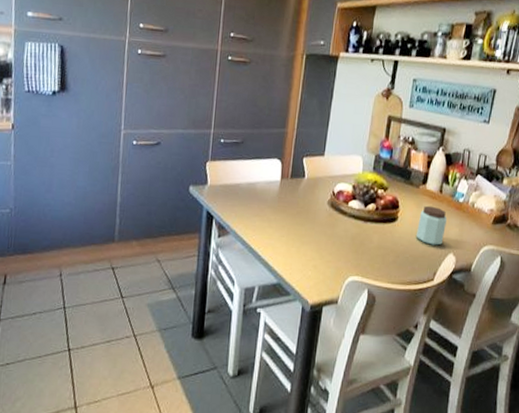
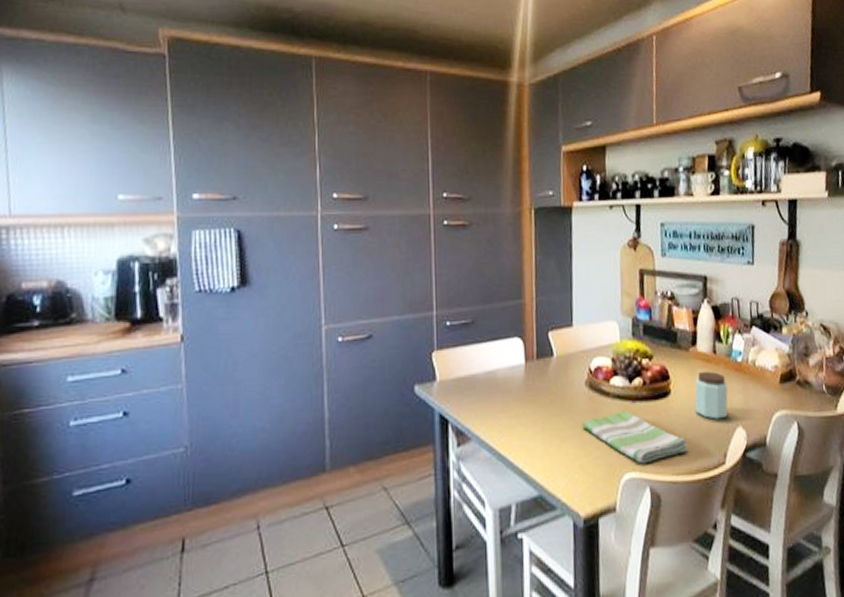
dish towel: none [320,228,405,271] -> present [582,411,688,464]

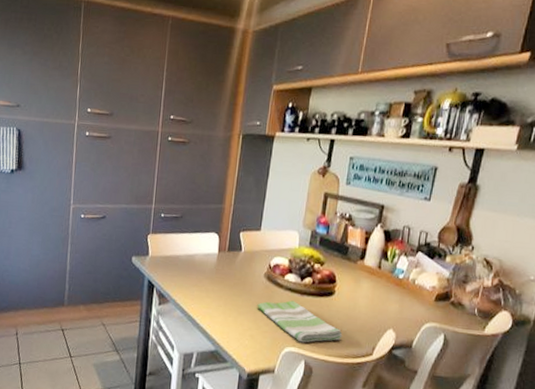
peanut butter: present [695,371,728,420] -> none [354,280,386,321]

